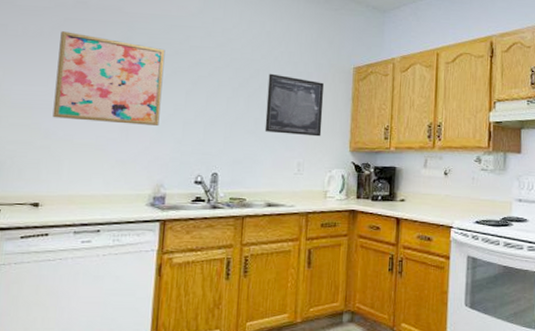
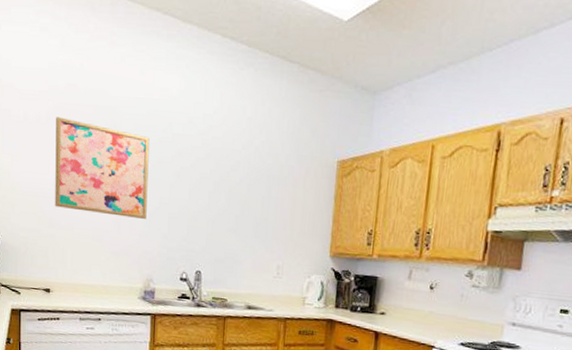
wall art: present [264,73,324,137] -> none [245,166,305,239]

